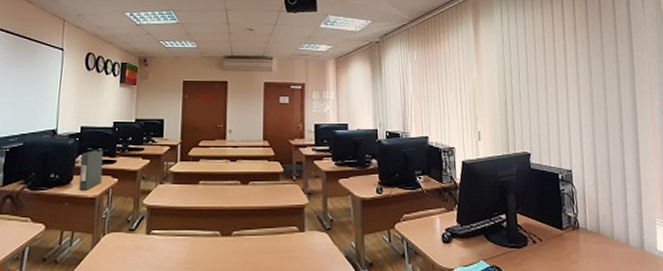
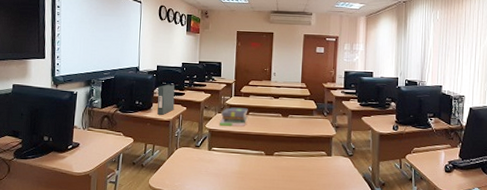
books: none [161,176,198,201] -> present [220,107,248,127]

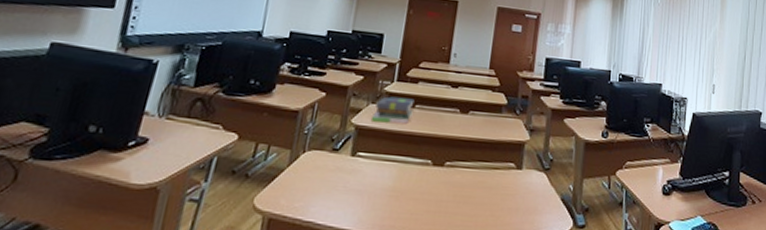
binder: present [157,84,175,115] -> none [281,58,313,102]

